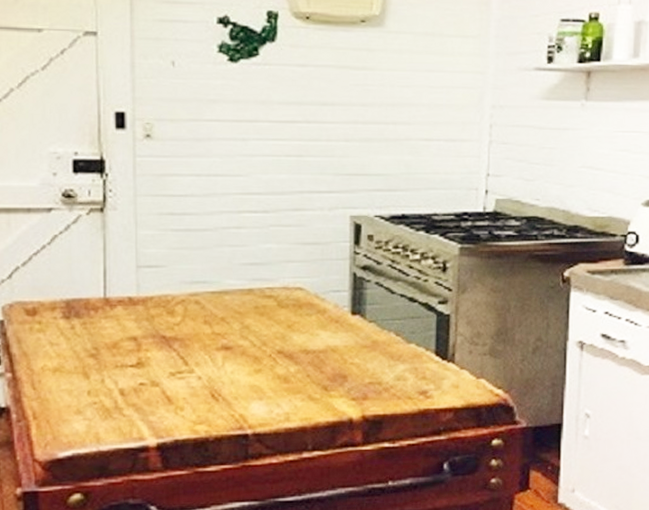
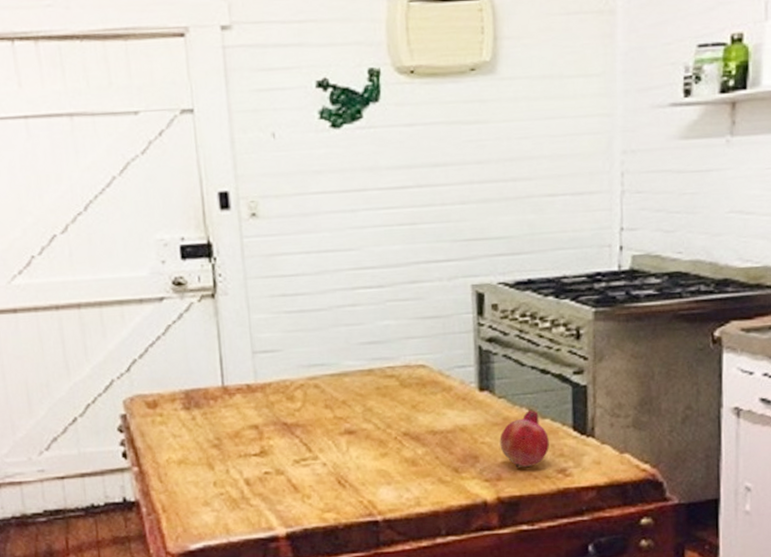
fruit: none [368,334,413,389] -> present [499,409,549,469]

